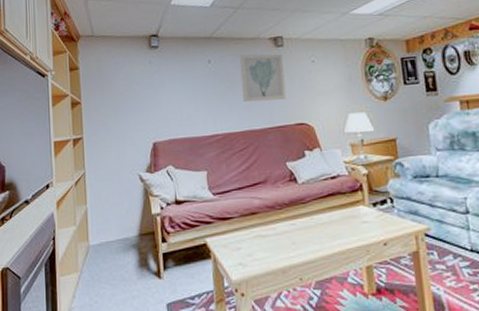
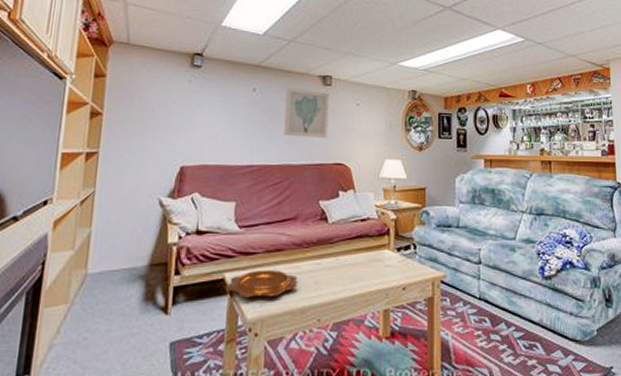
decorative bowl: none [208,232,276,260] -> present [225,269,298,297]

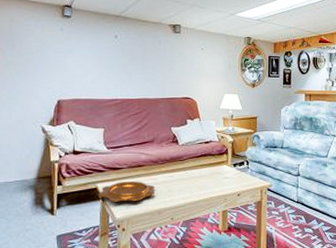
wall art: present [283,87,329,138] -> none [141,34,179,77]

